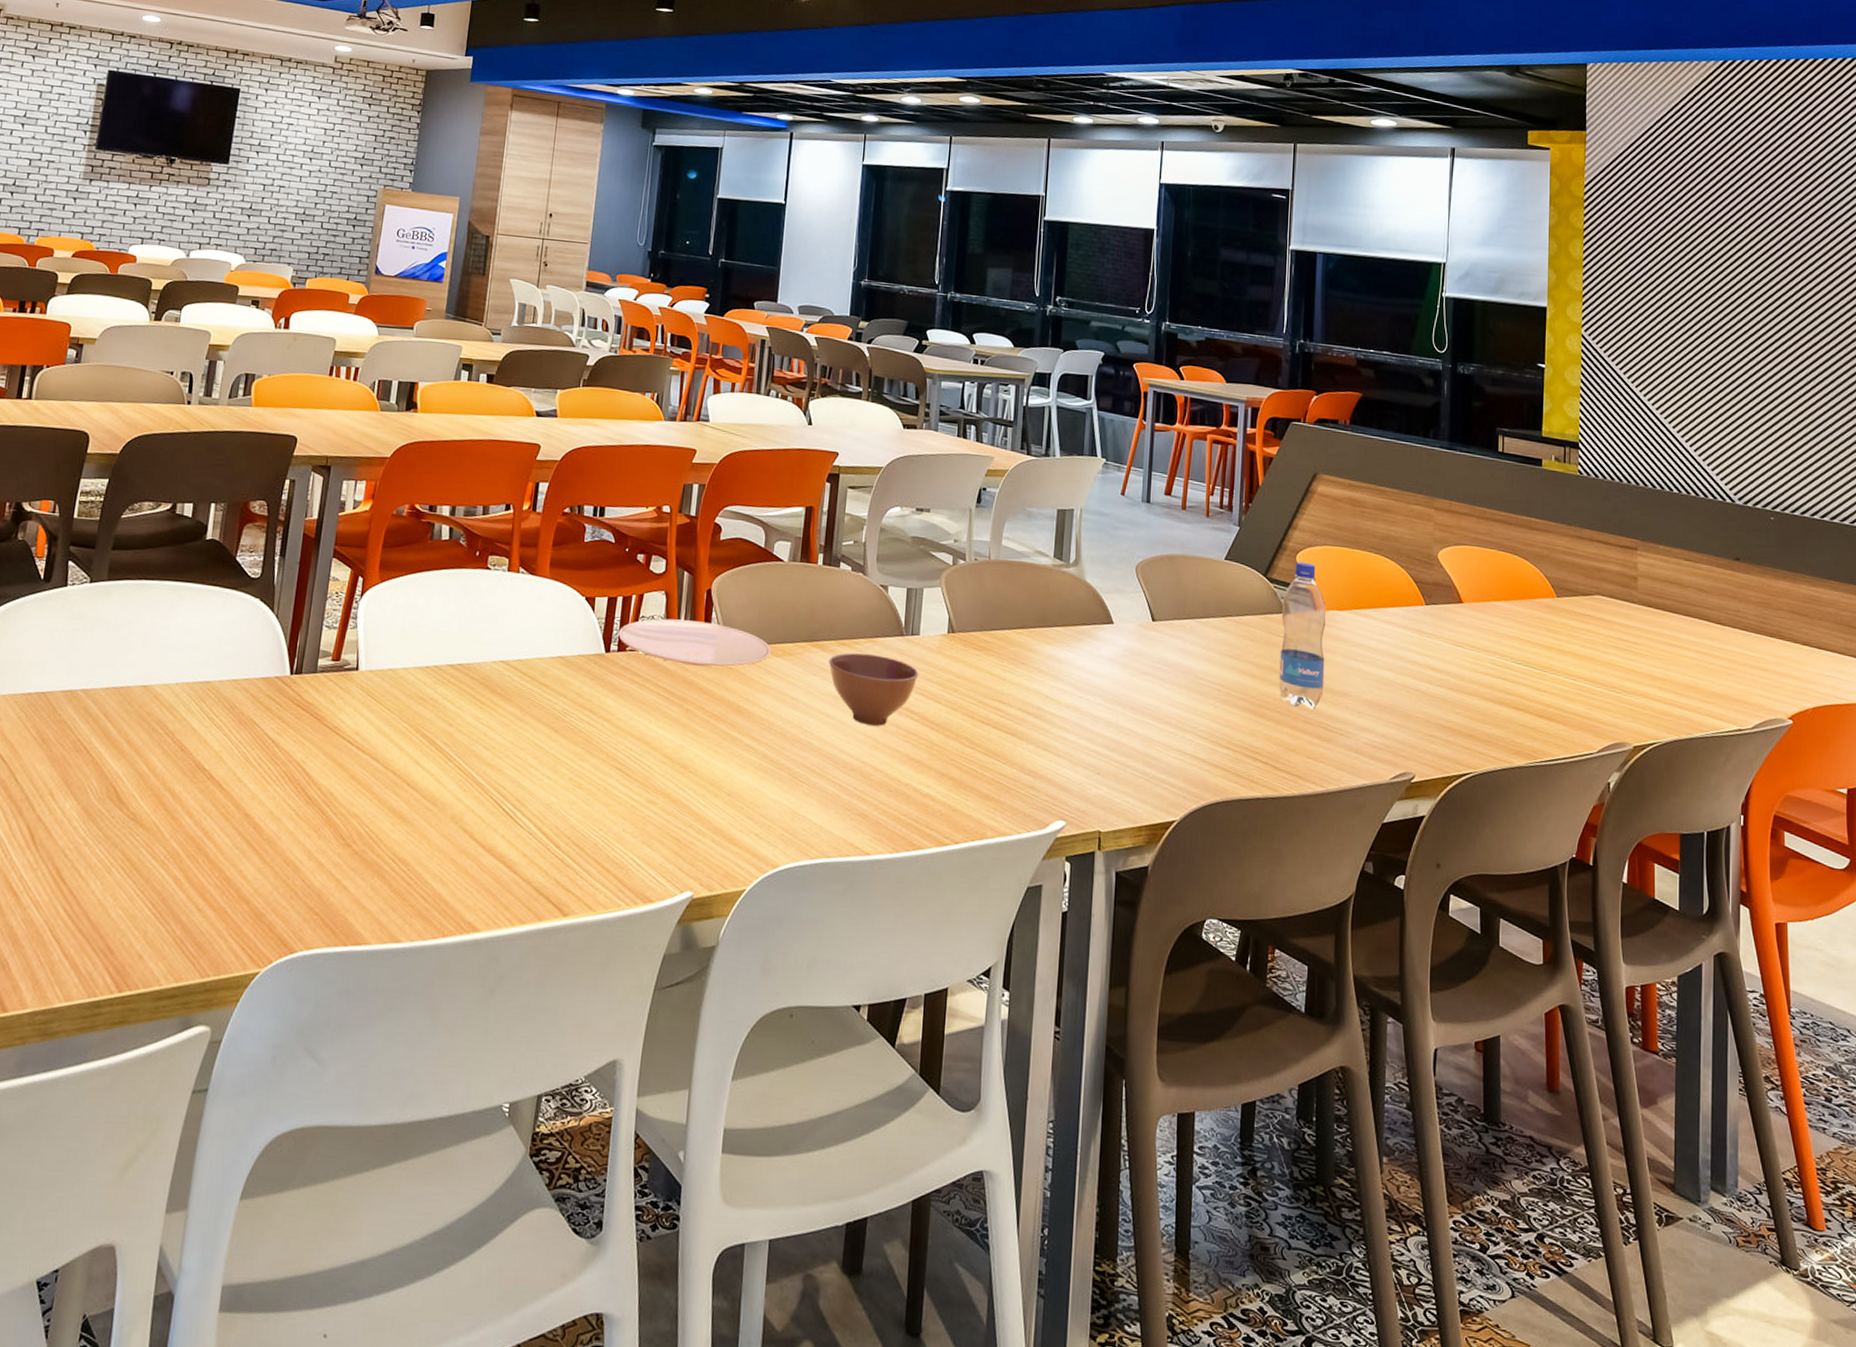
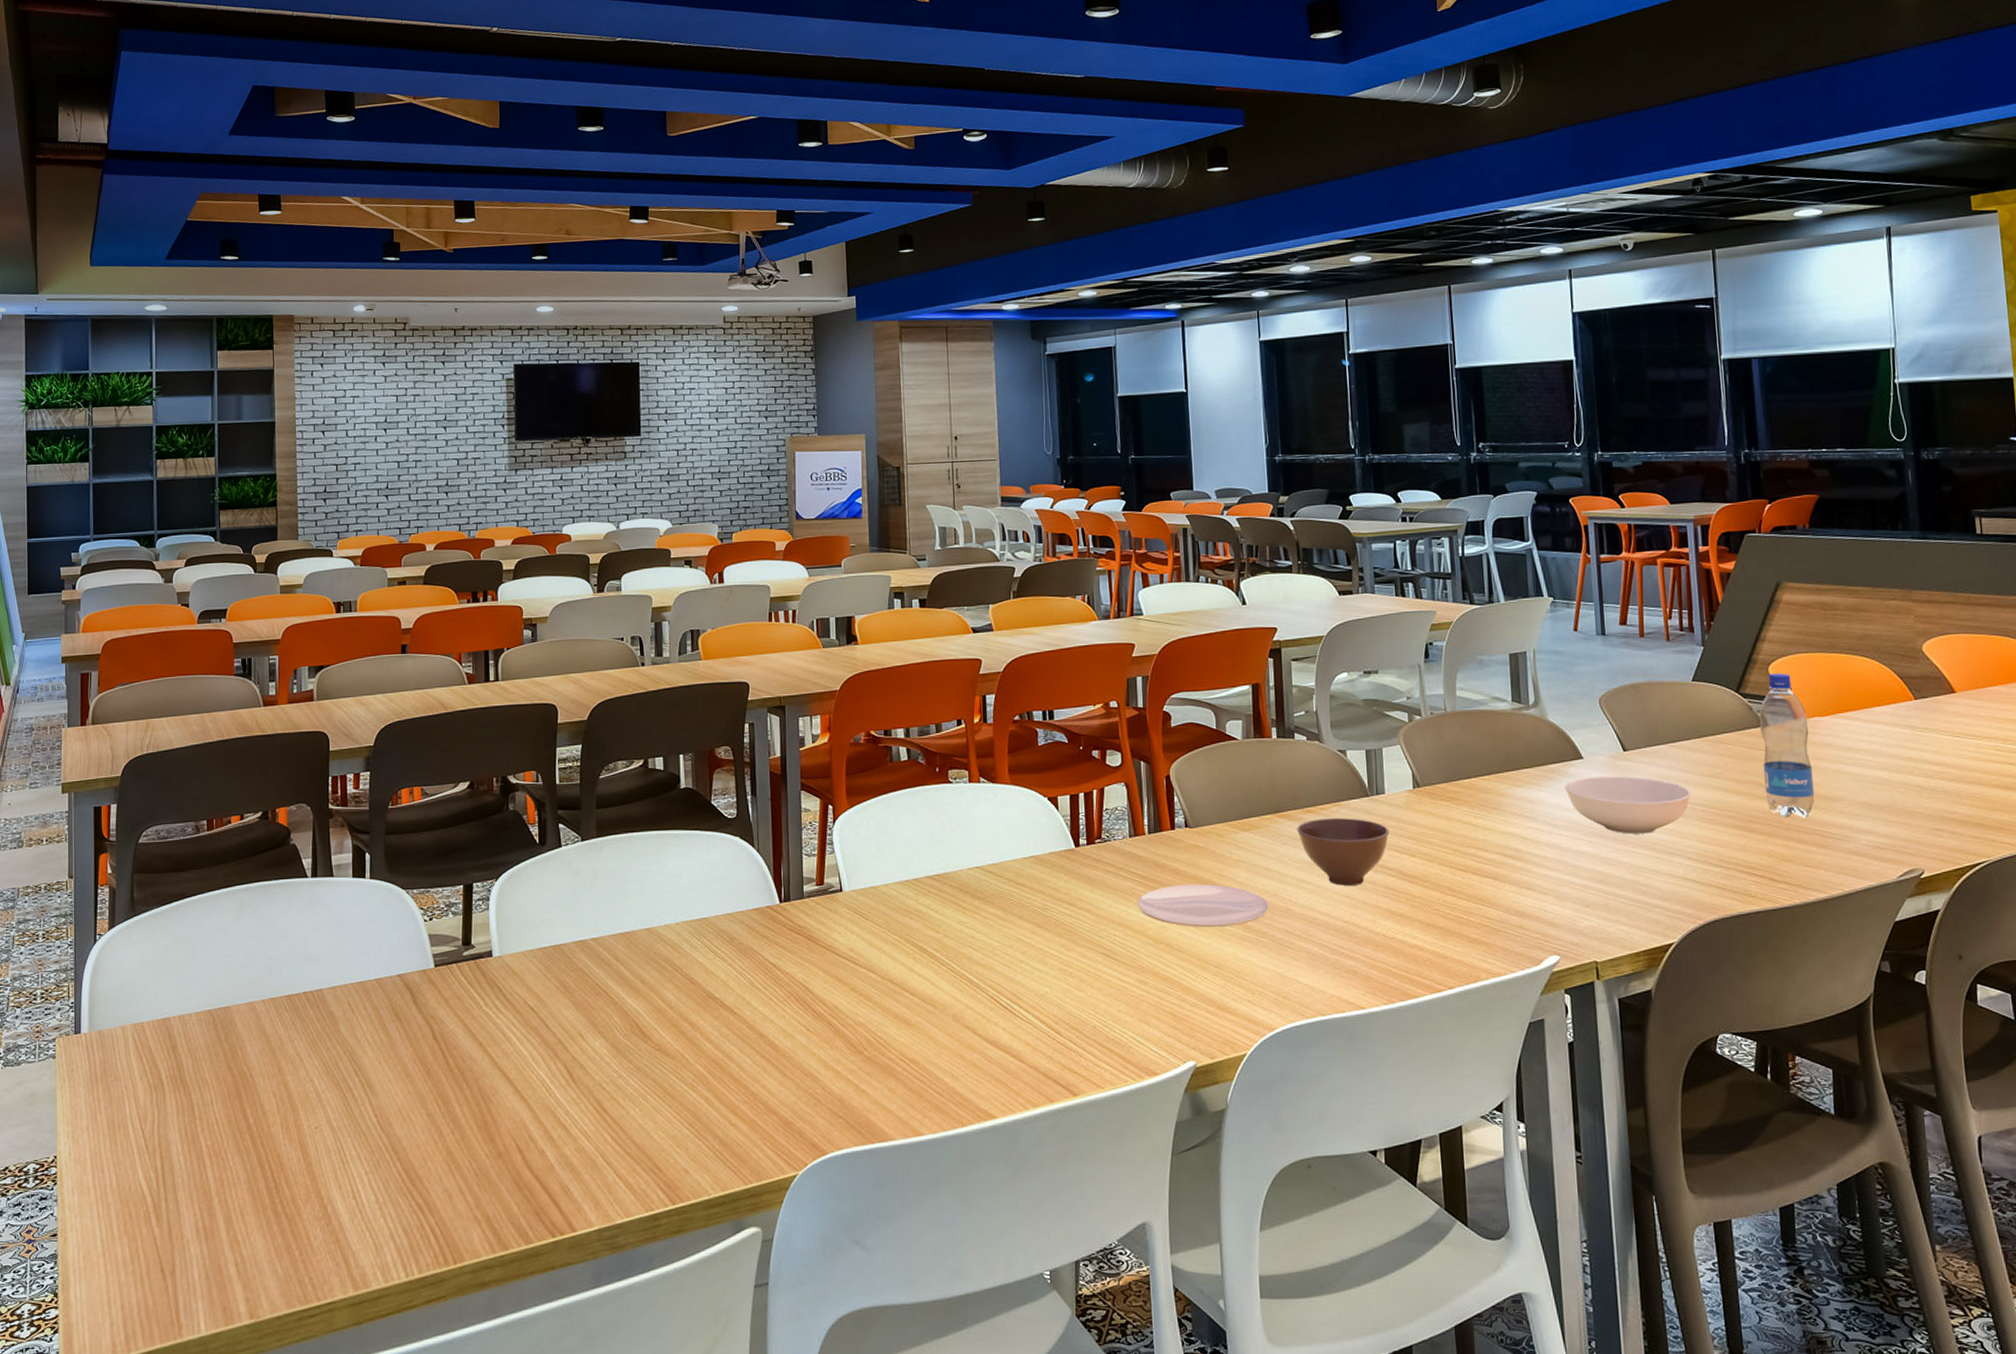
plate: present [618,618,771,667] -> none [1085,807,1238,849]
plate: none [658,704,790,754] -> present [1137,883,1269,928]
bowl: none [1092,643,1211,707] -> present [1564,776,1692,834]

